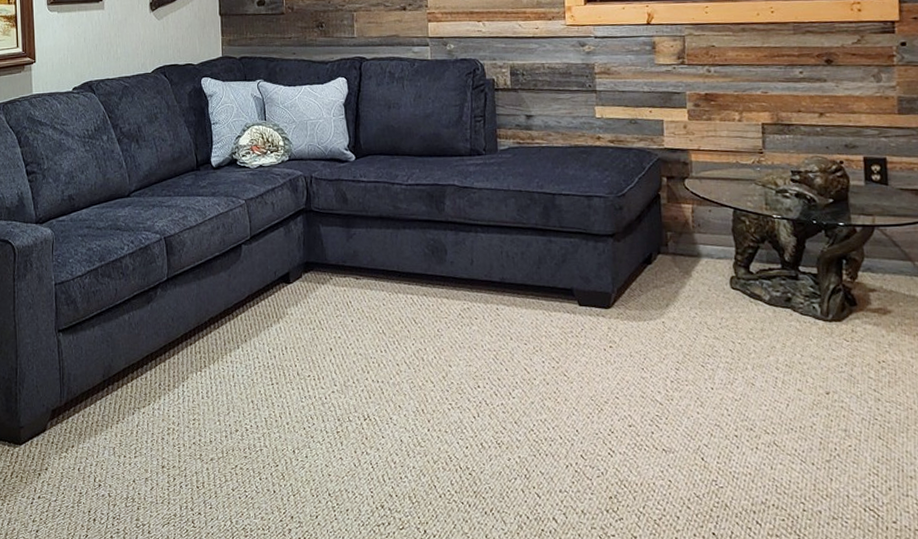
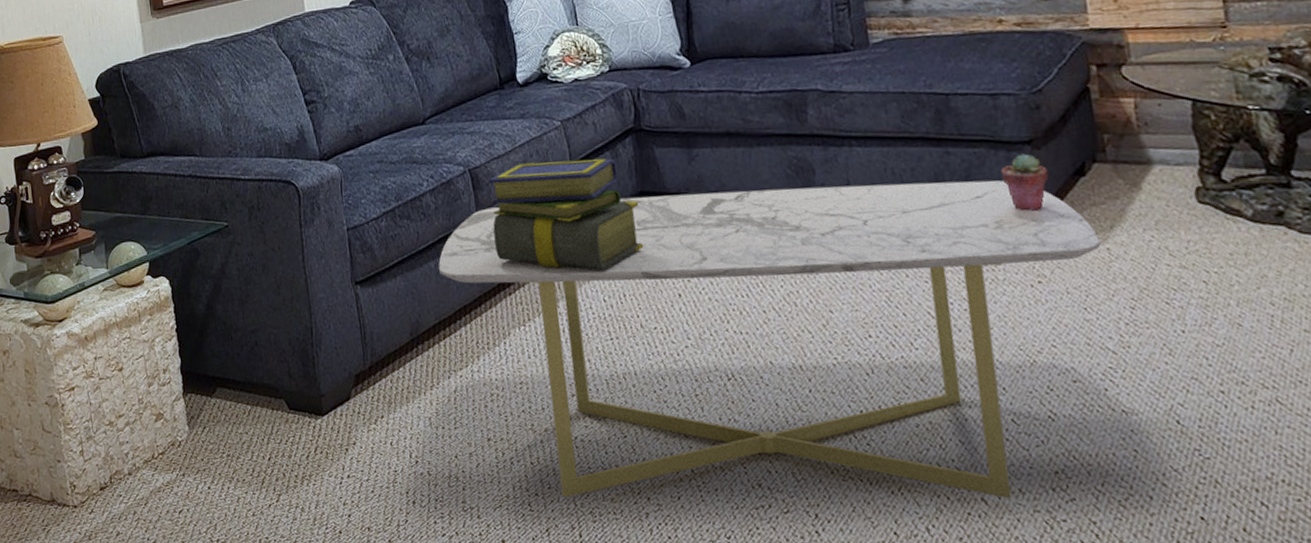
coffee table: none [132,264,658,518] -> present [438,180,1101,499]
stack of books: none [180,232,305,326] -> present [488,158,644,270]
potted succulent: none [589,244,624,290] -> present [1000,153,1049,212]

